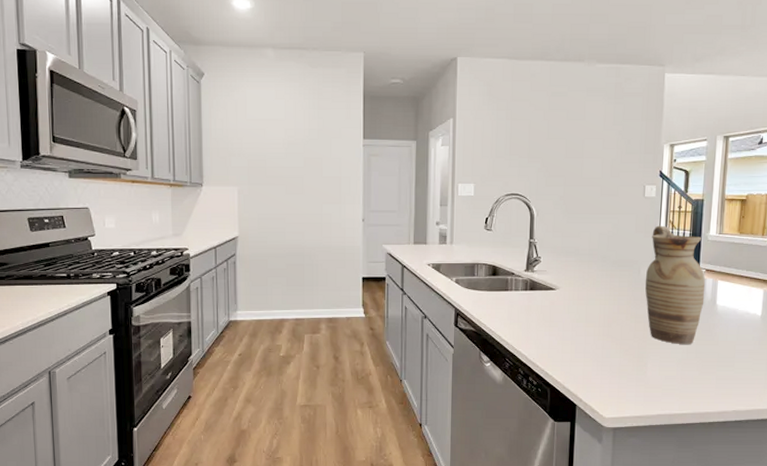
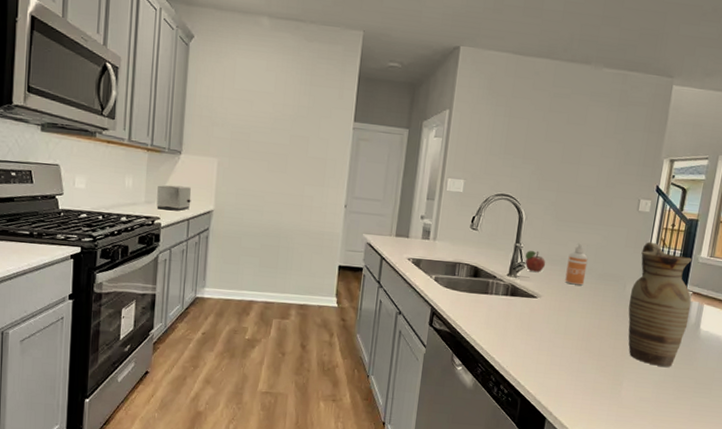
toaster: none [183,216,216,241] -> present [156,185,191,211]
fruit: none [540,244,561,266] -> present [525,250,546,273]
soap dispenser: none [581,233,601,274] -> present [565,243,588,286]

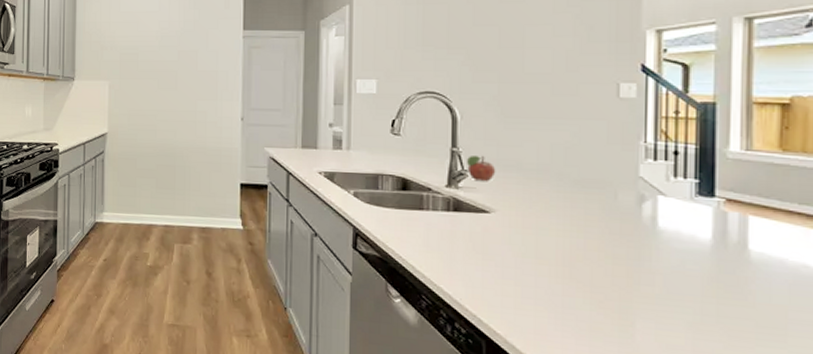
toaster: present [156,185,191,211] -> none [54,111,86,136]
soap dispenser: present [565,243,588,286] -> none [526,142,555,196]
ceramic jug: present [628,241,692,367] -> none [625,135,727,303]

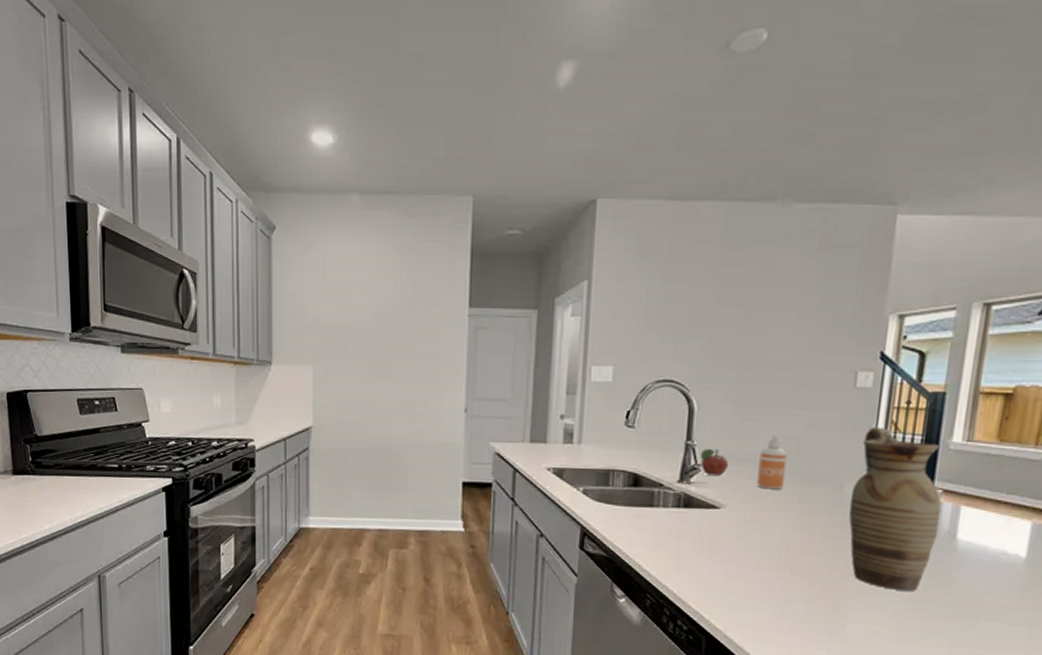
soap dispenser: none [526,142,555,196] -> present [756,434,788,490]
ceramic jug: none [625,135,727,303] -> present [849,426,941,591]

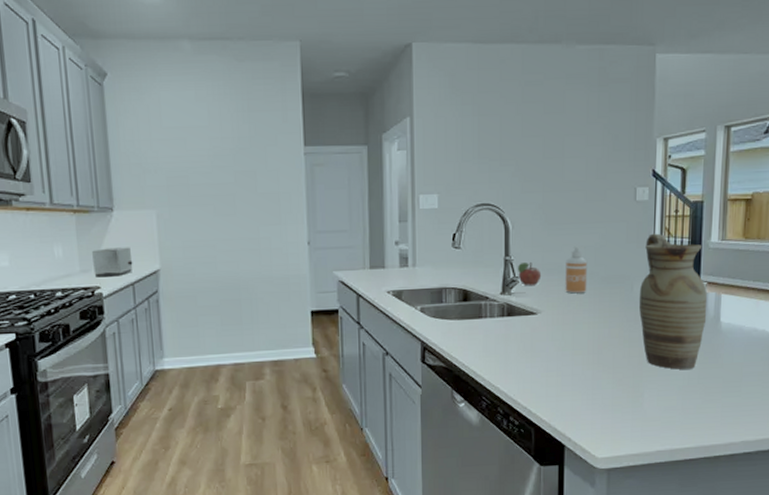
toaster: none [249,401,286,431] -> present [92,247,133,277]

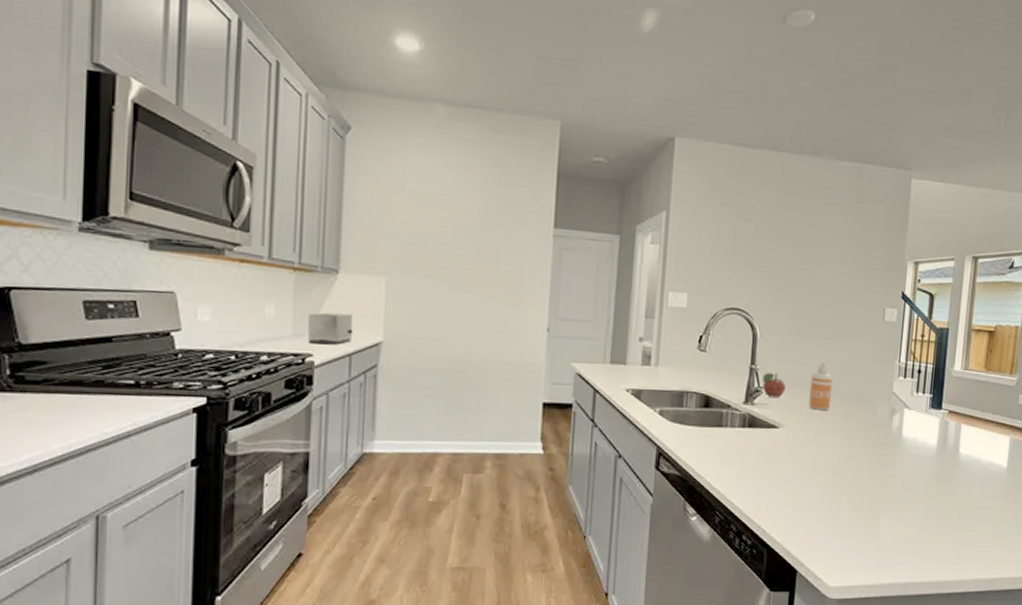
ceramic jug: present [639,233,707,370] -> none [881,356,948,499]

